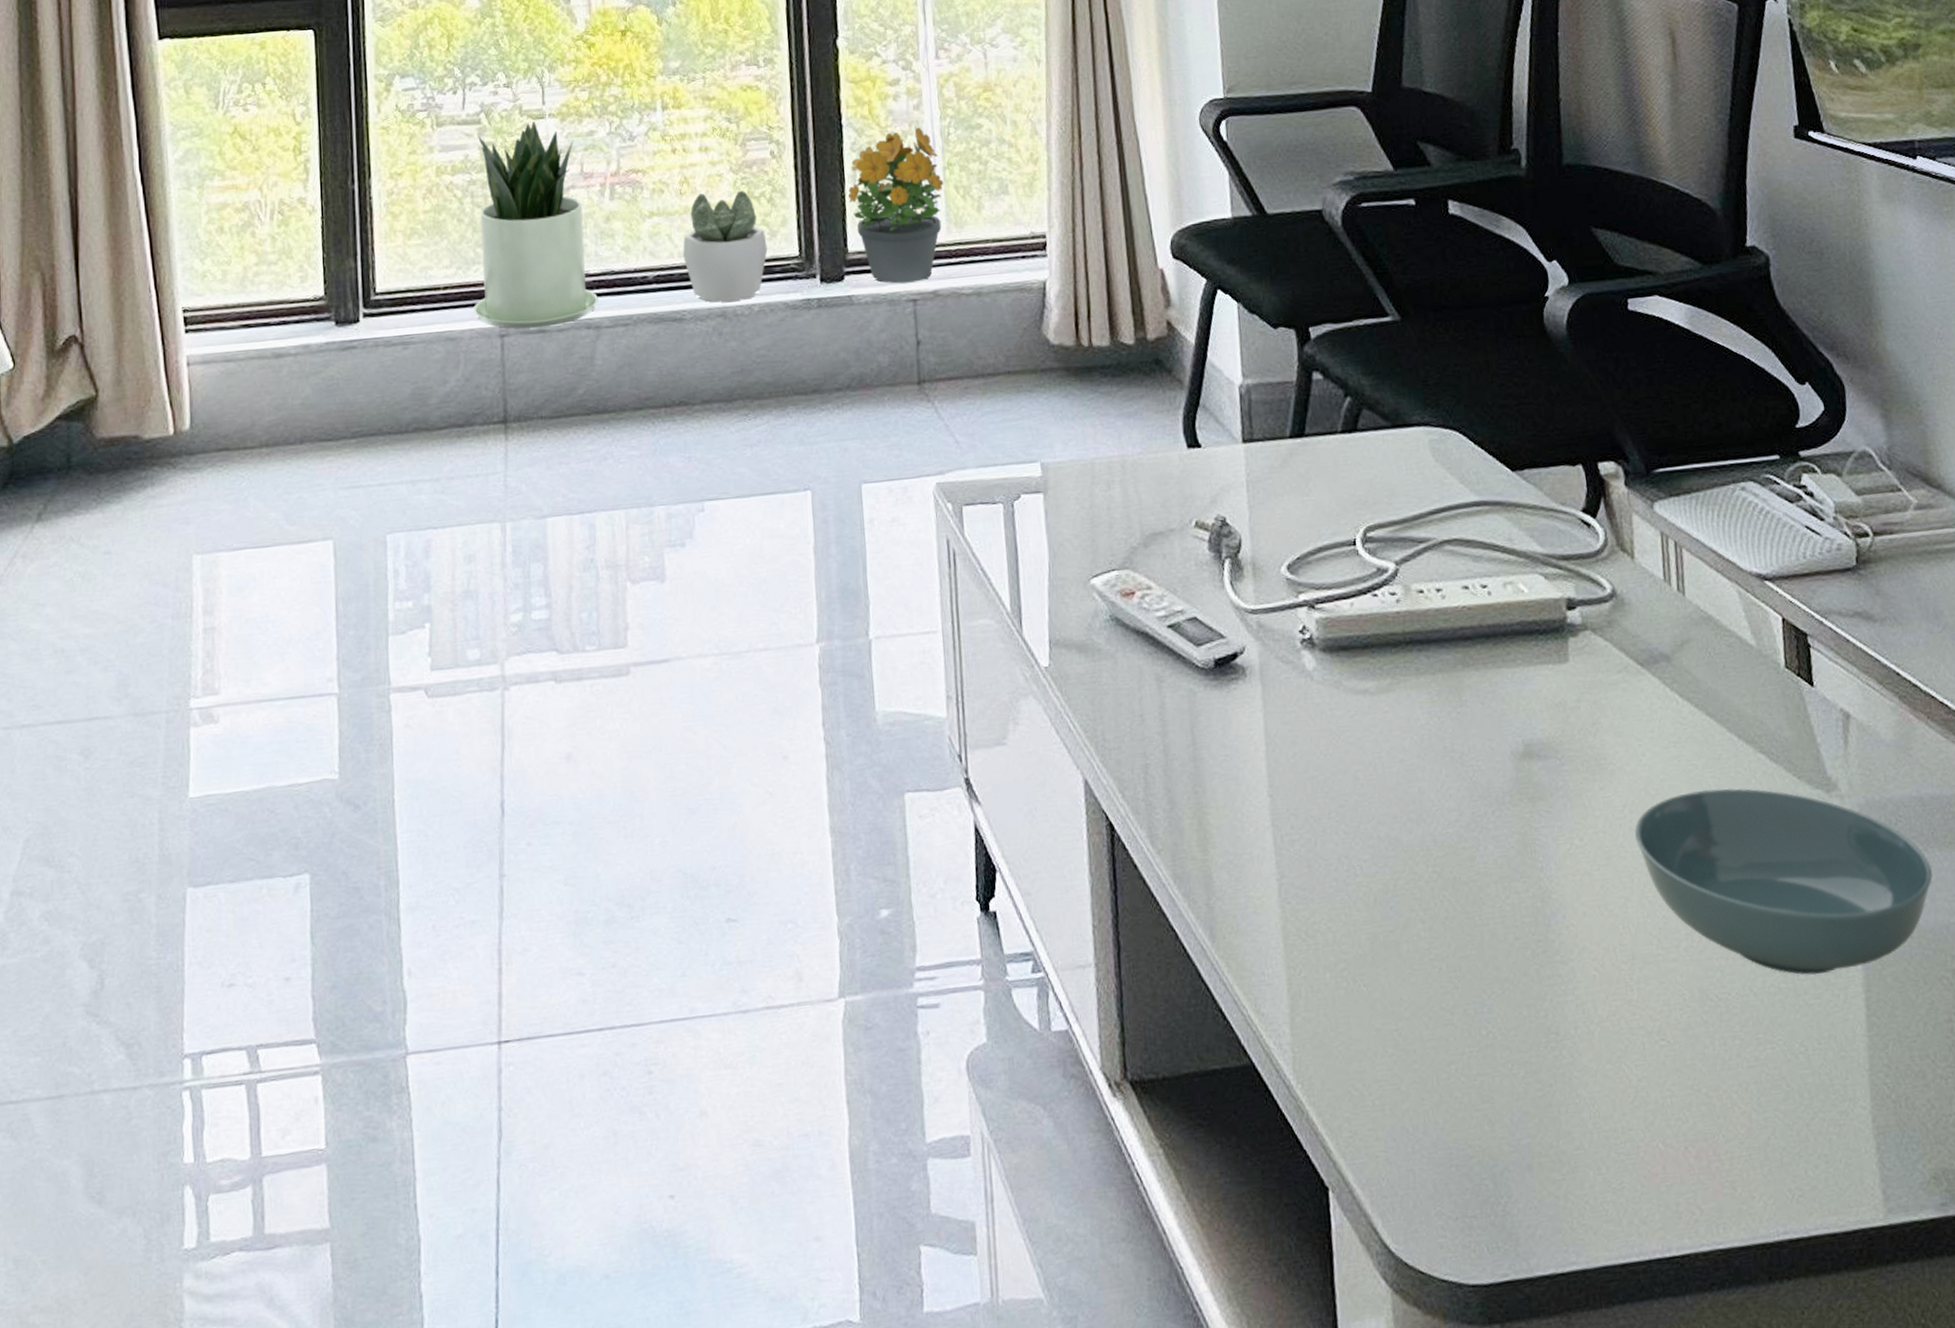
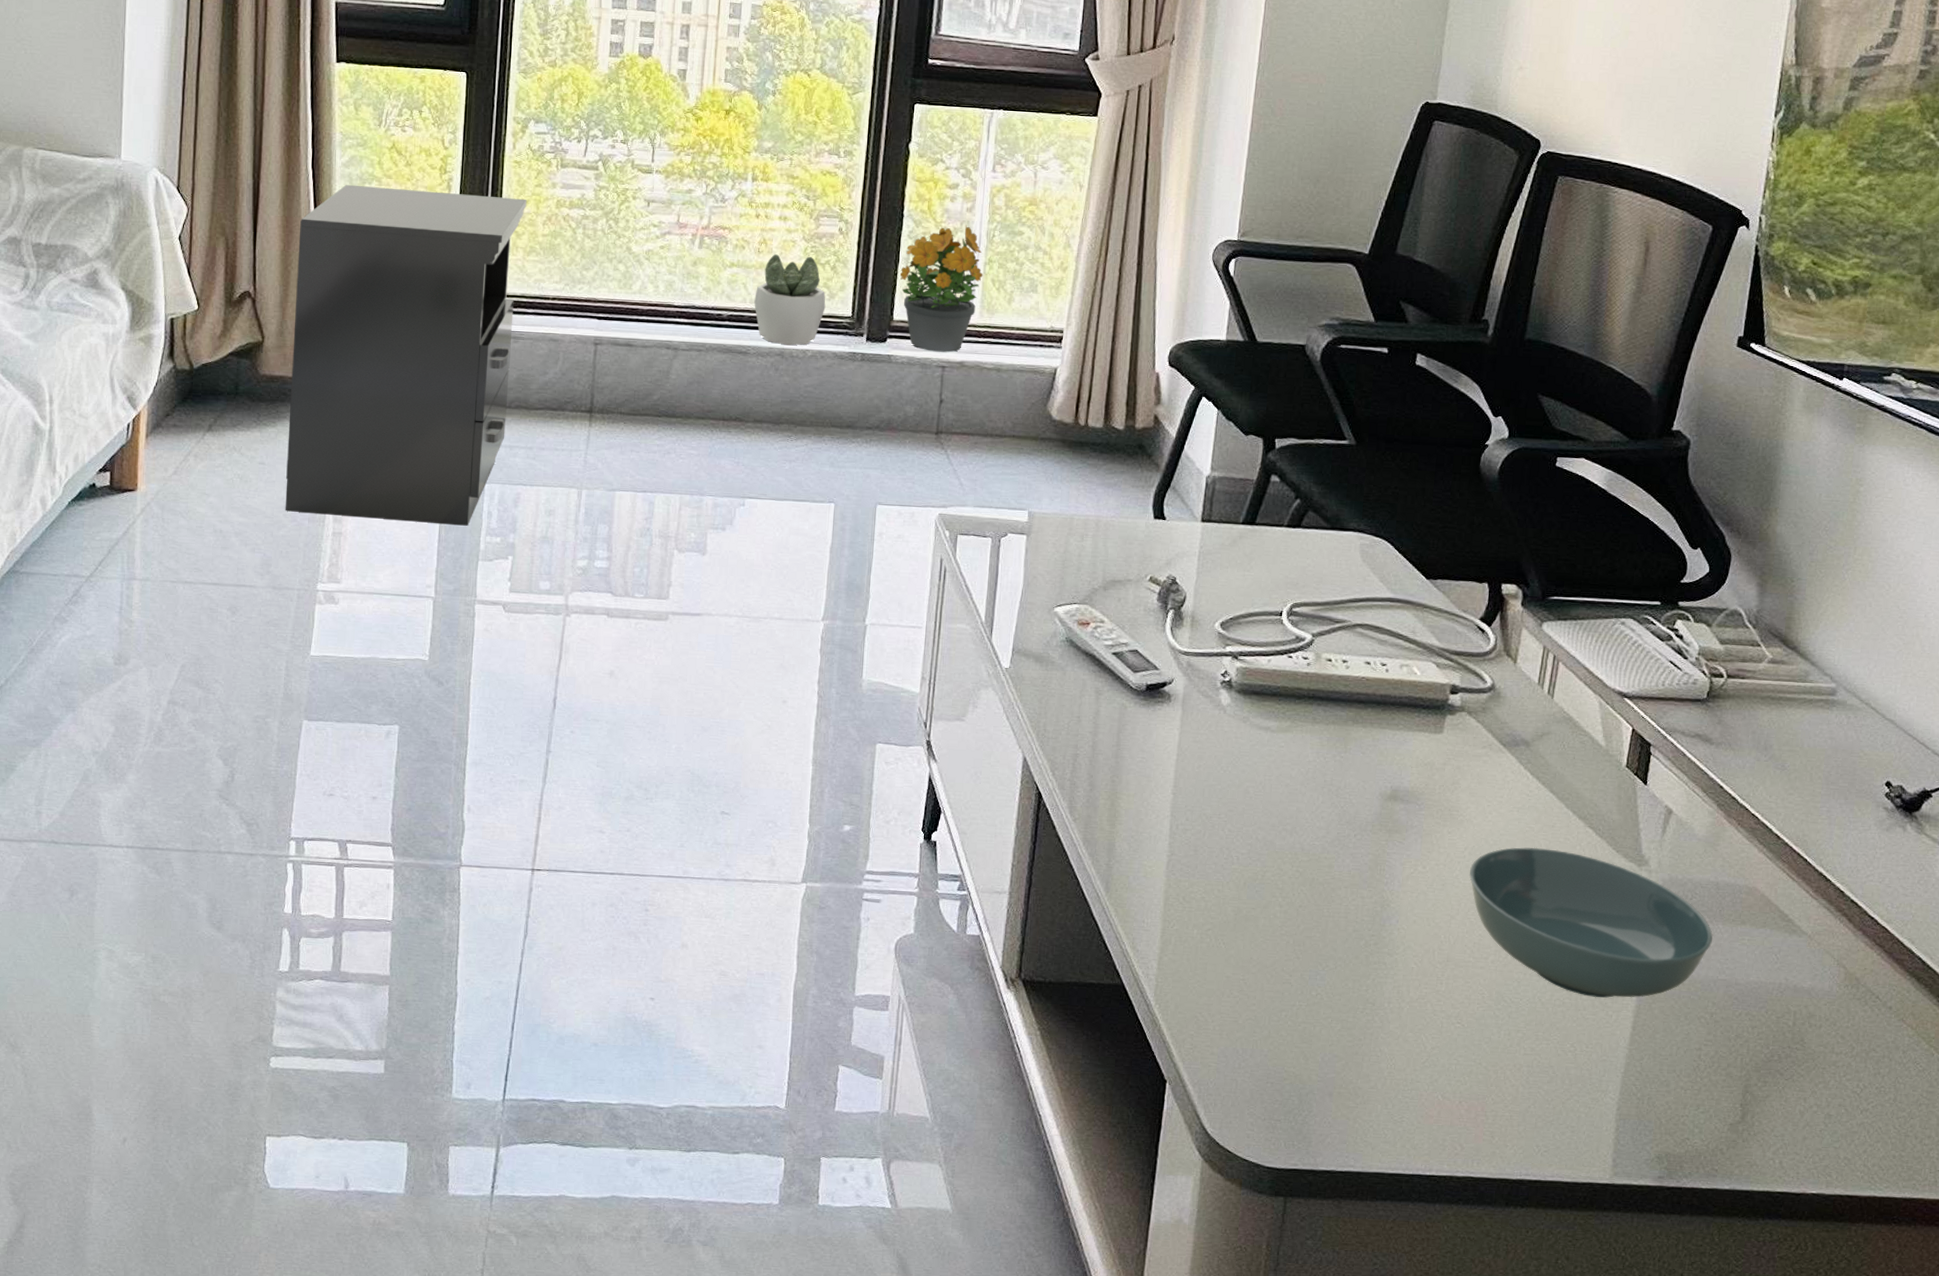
nightstand: none [130,171,405,611] -> present [285,184,527,526]
planter: present [474,122,598,329] -> none [575,175,679,342]

